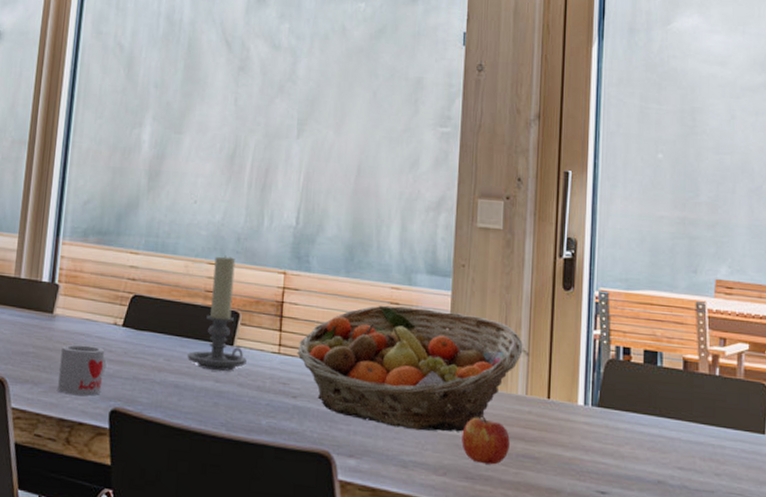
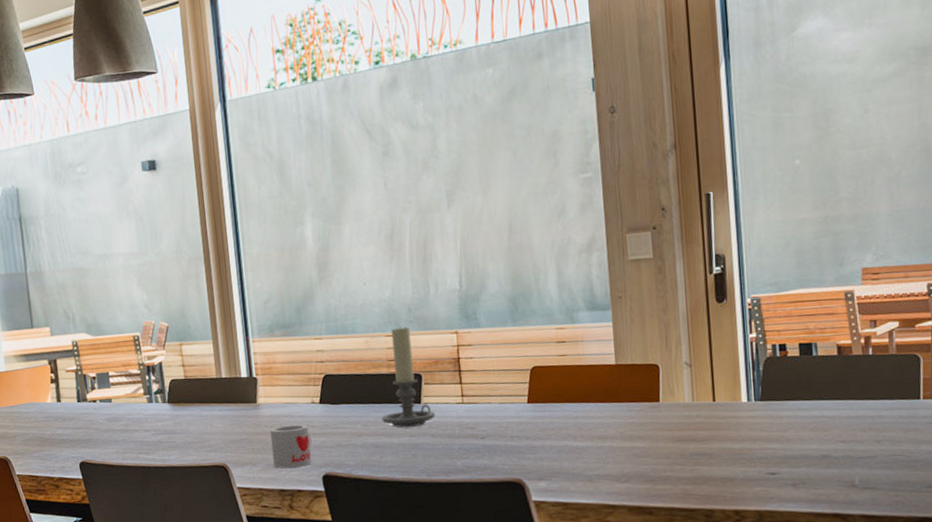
fruit basket: present [297,305,523,432] -> none [479,340,685,449]
apple: present [462,414,510,465] -> none [638,425,683,467]

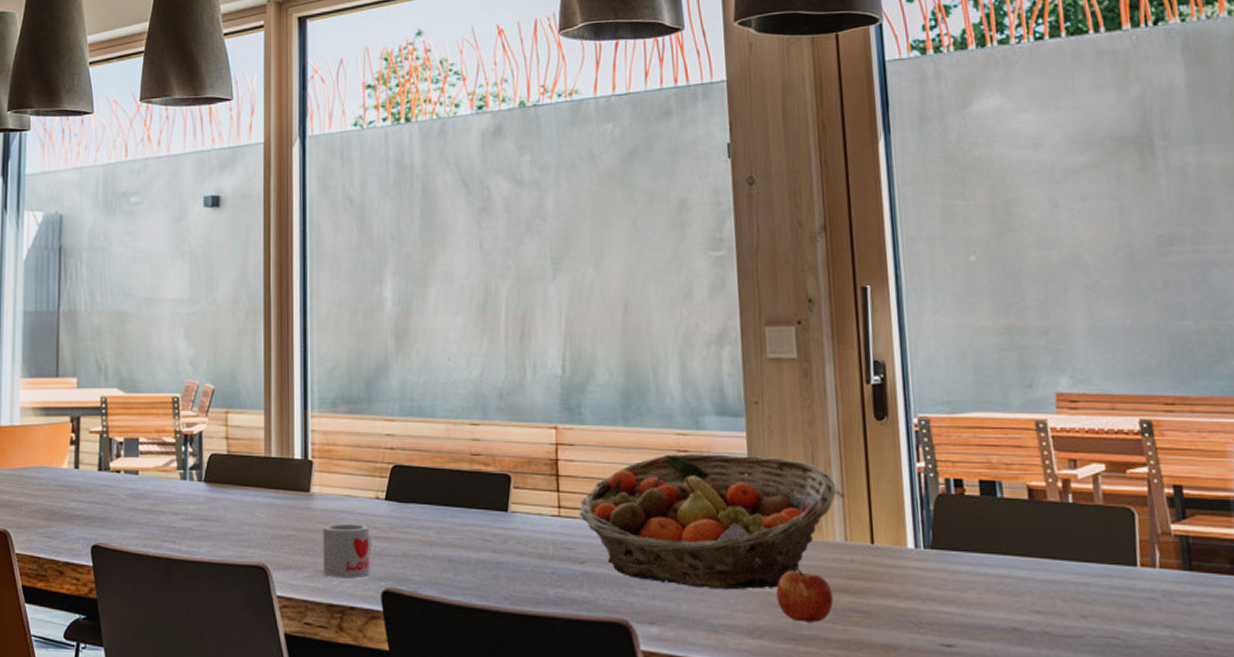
candle holder: present [382,326,436,427] -> none [459,414,526,540]
fruit basket: none [479,340,685,449] -> present [579,454,836,590]
apple: none [638,425,683,467] -> present [776,567,833,623]

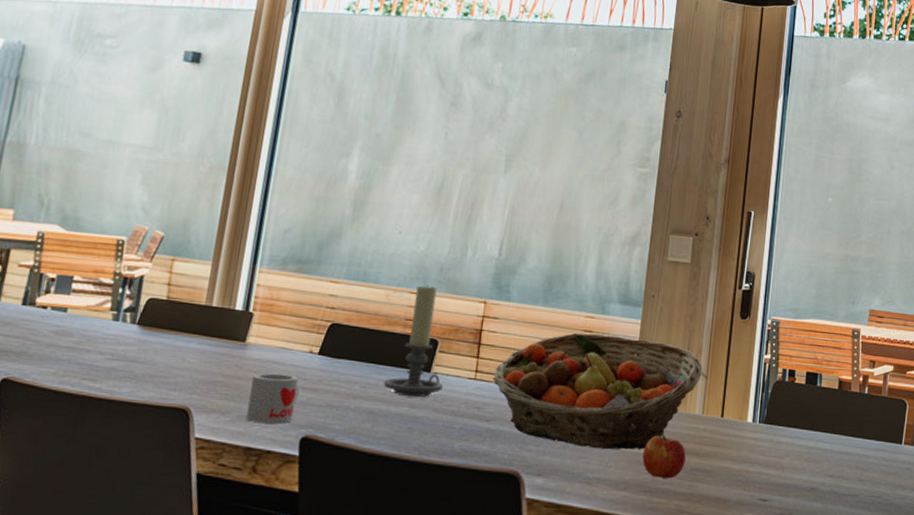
candle holder: none [459,414,526,540] -> present [384,285,444,397]

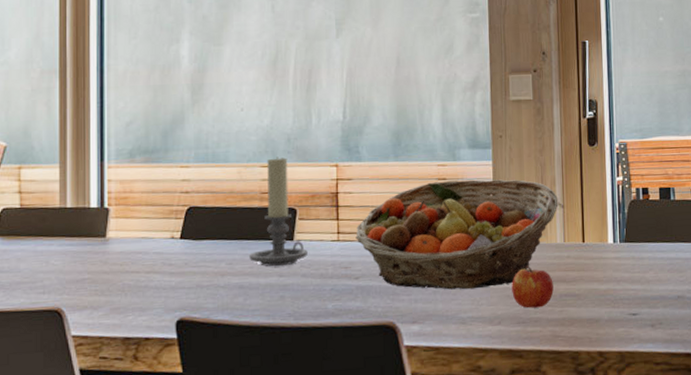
mug: present [246,372,300,424] -> none [119,262,168,313]

